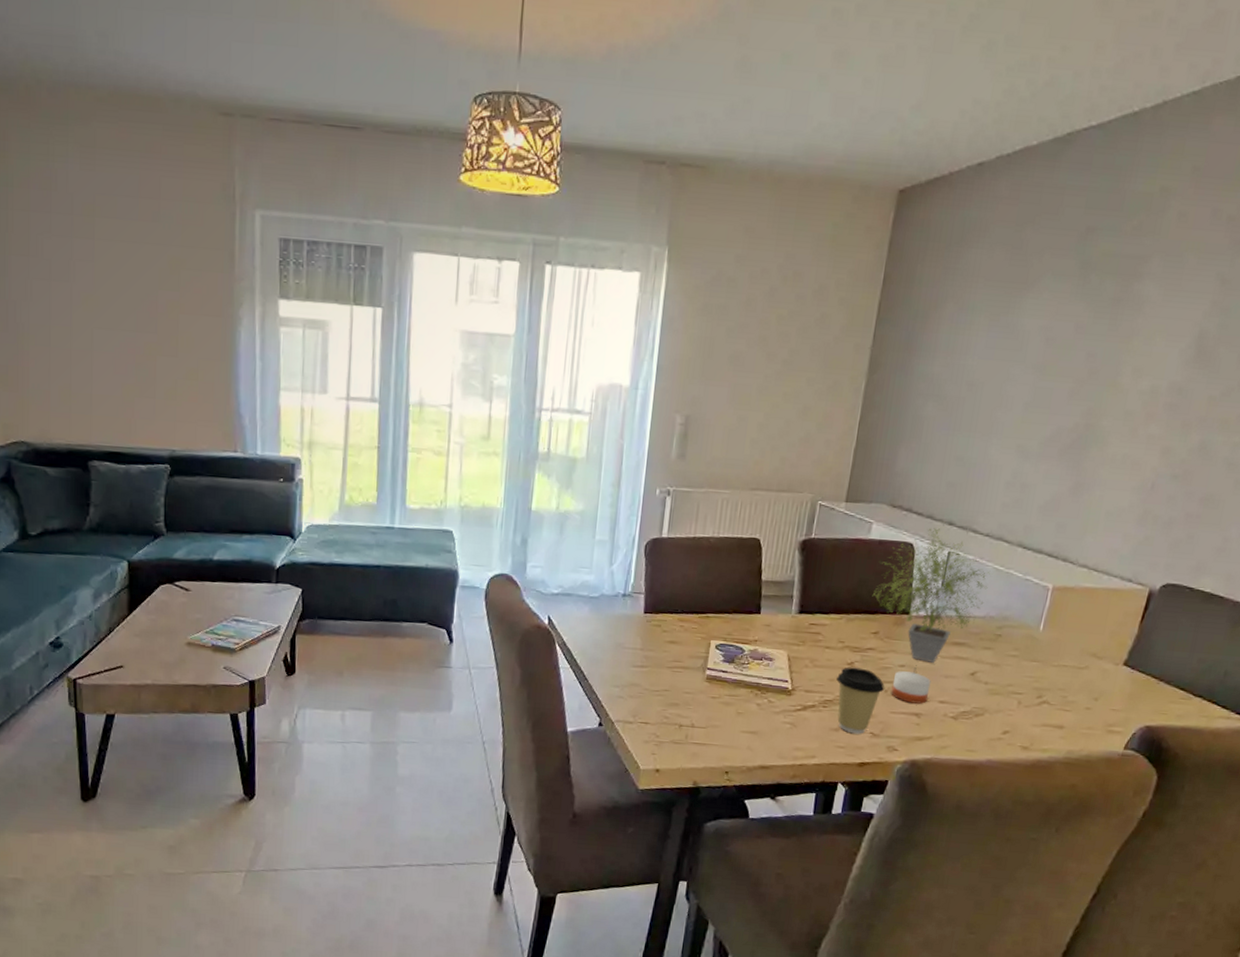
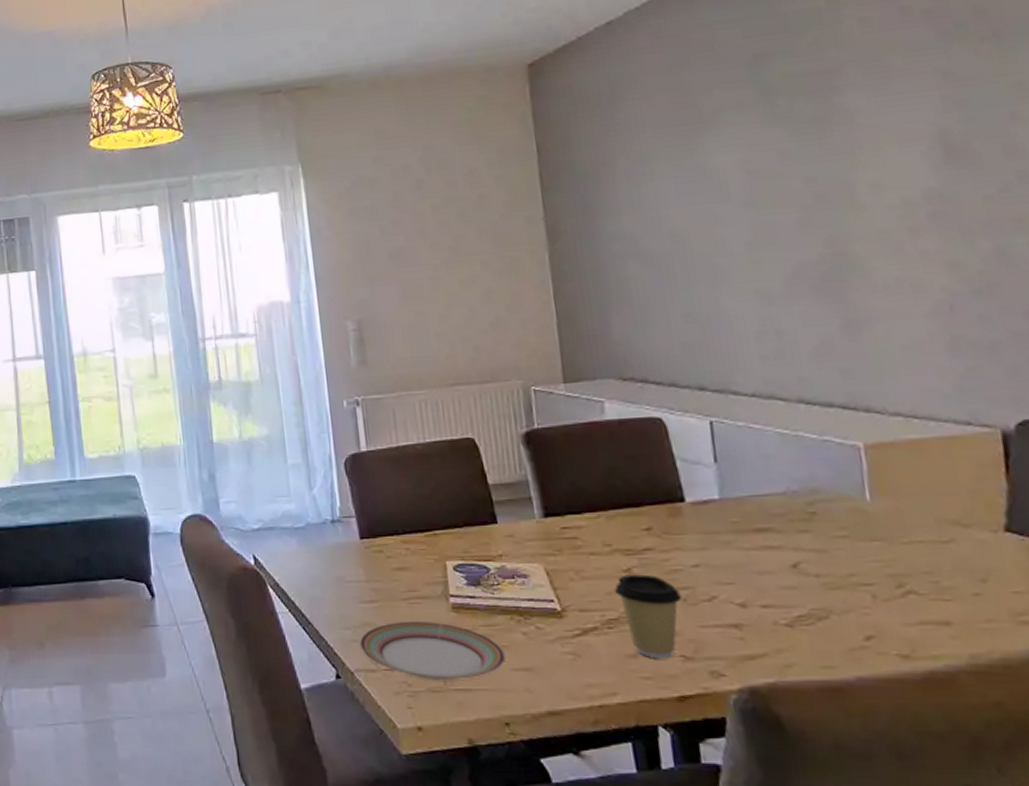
plate: none [623,685,739,736] -> present [359,621,506,681]
potted plant: present [872,528,990,663] -> none [629,396,778,558]
candle: present [891,671,931,704] -> none [689,572,744,612]

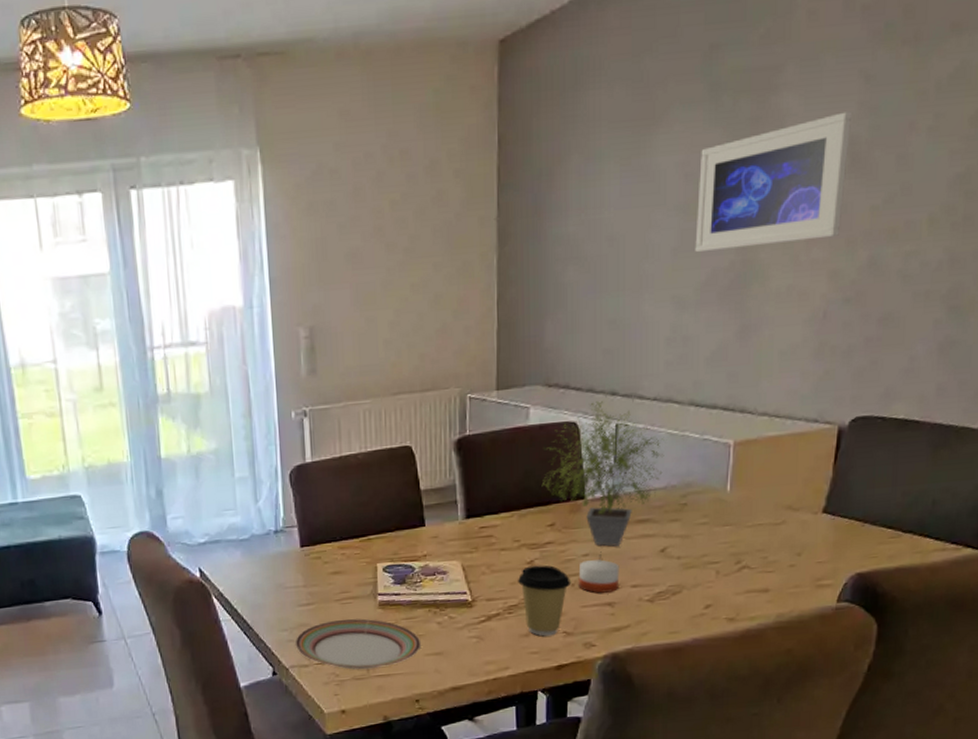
potted plant: none [629,396,778,558] -> present [541,401,664,547]
candle: none [689,572,744,612] -> present [578,559,620,593]
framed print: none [762,106,949,247] -> present [695,111,851,253]

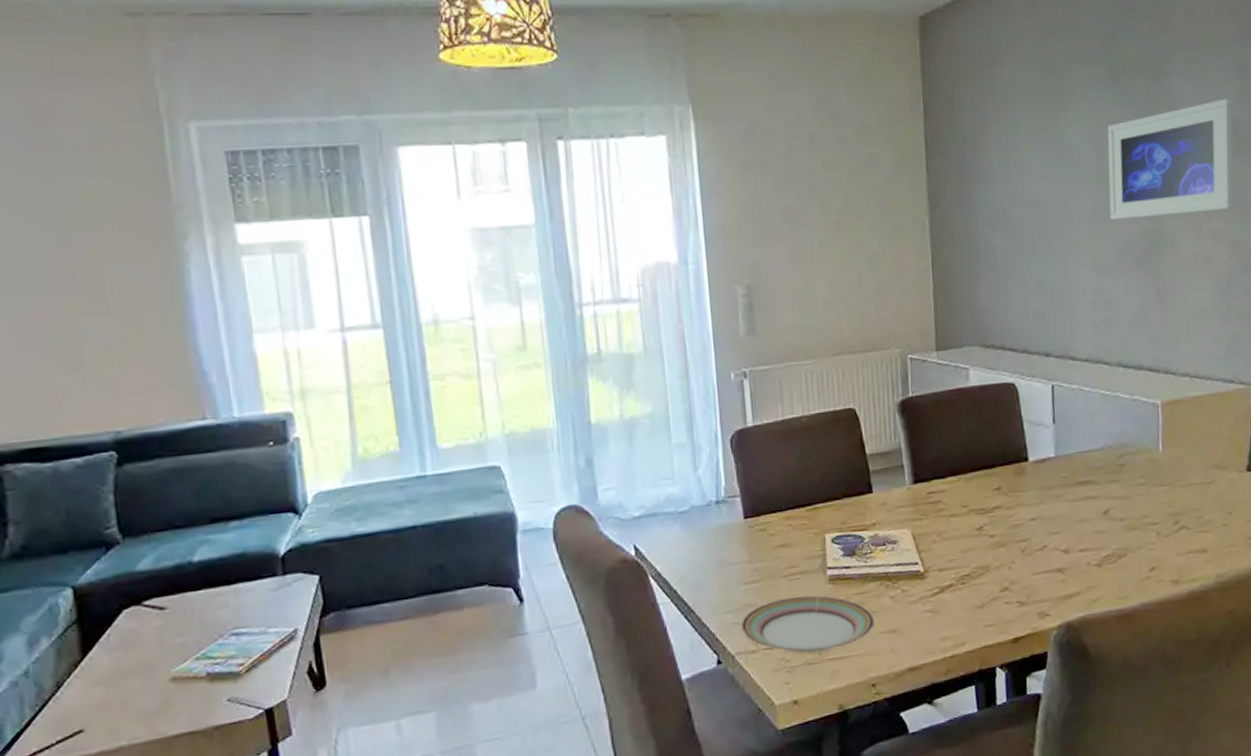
coffee cup: present [518,565,572,636] -> none [969,530,1022,607]
potted plant: present [541,401,664,547] -> none [985,362,1099,510]
candle: present [578,559,620,593] -> none [1027,523,1067,559]

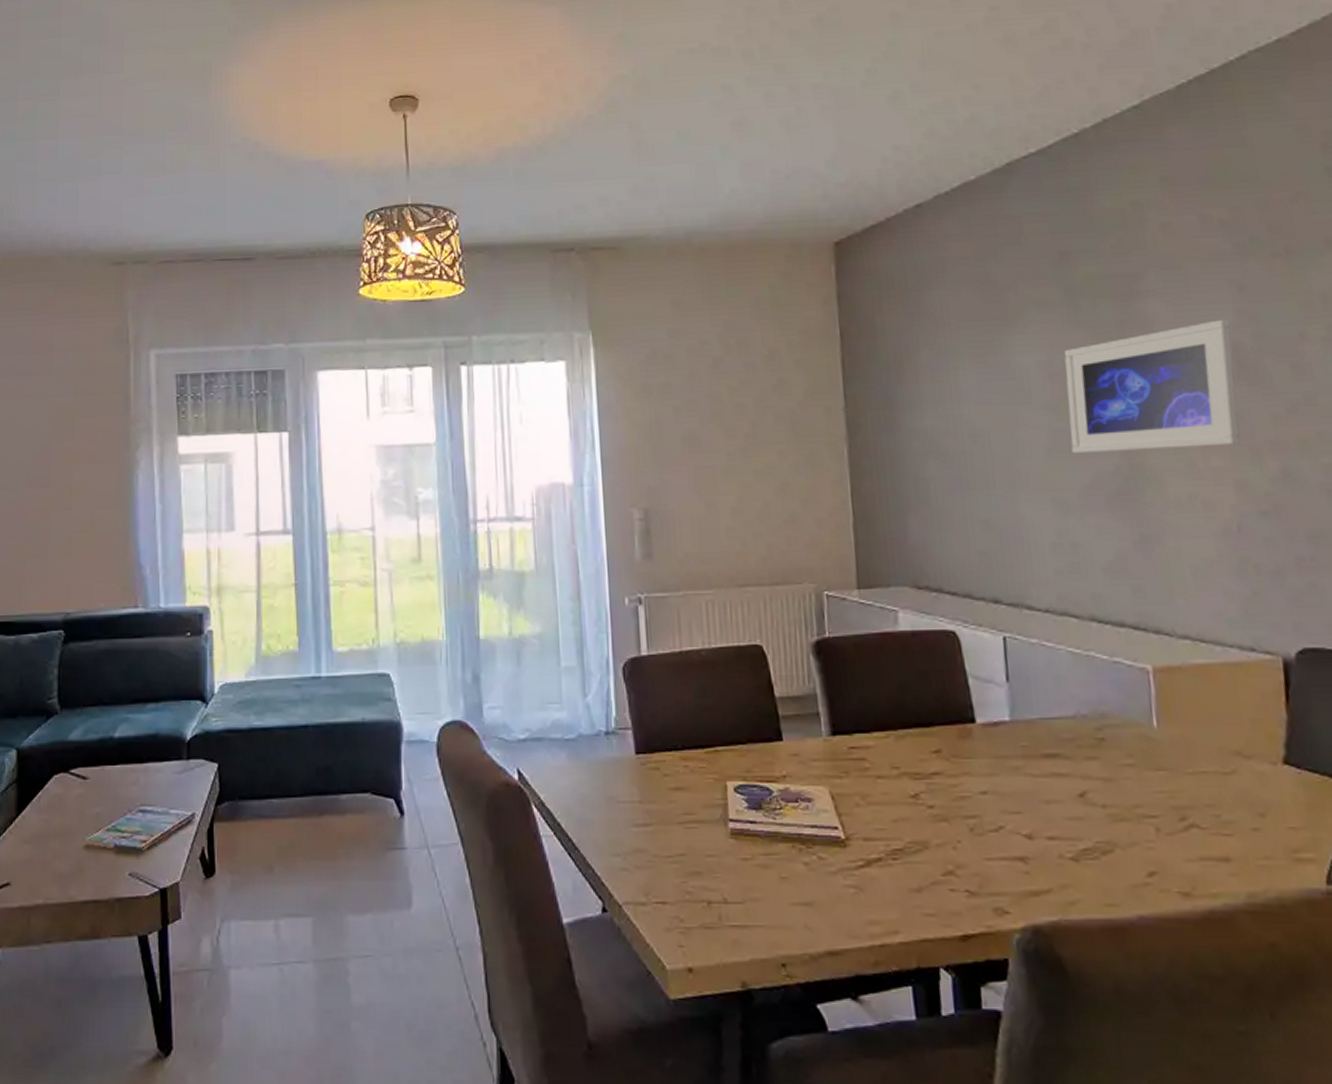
plate: present [740,595,875,654] -> none [629,847,786,916]

